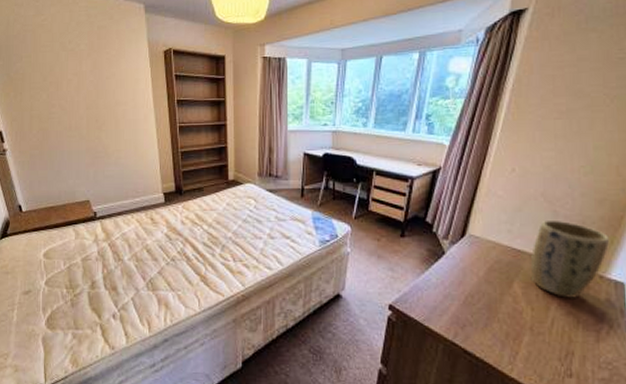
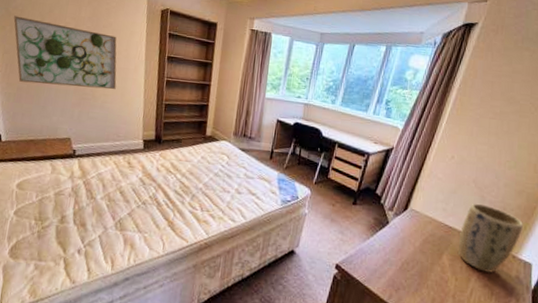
wall art: none [16,80,128,148] -> present [13,15,117,90]

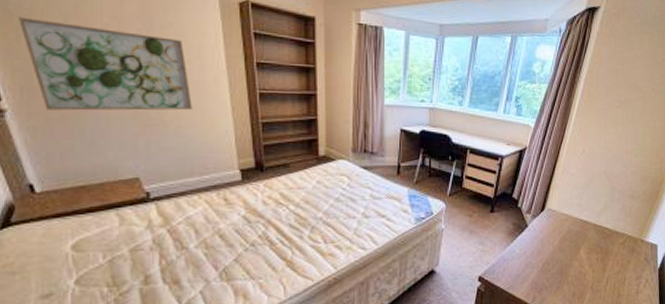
plant pot: present [458,203,523,274] -> none [594,194,649,261]

